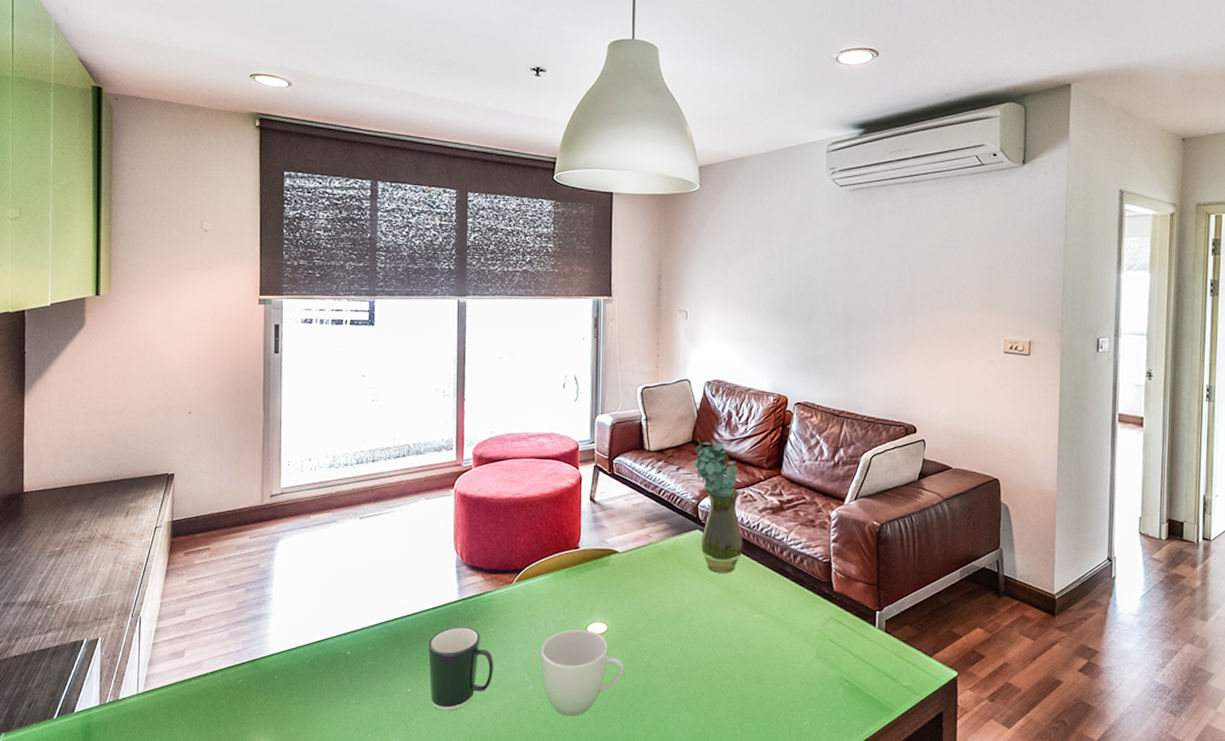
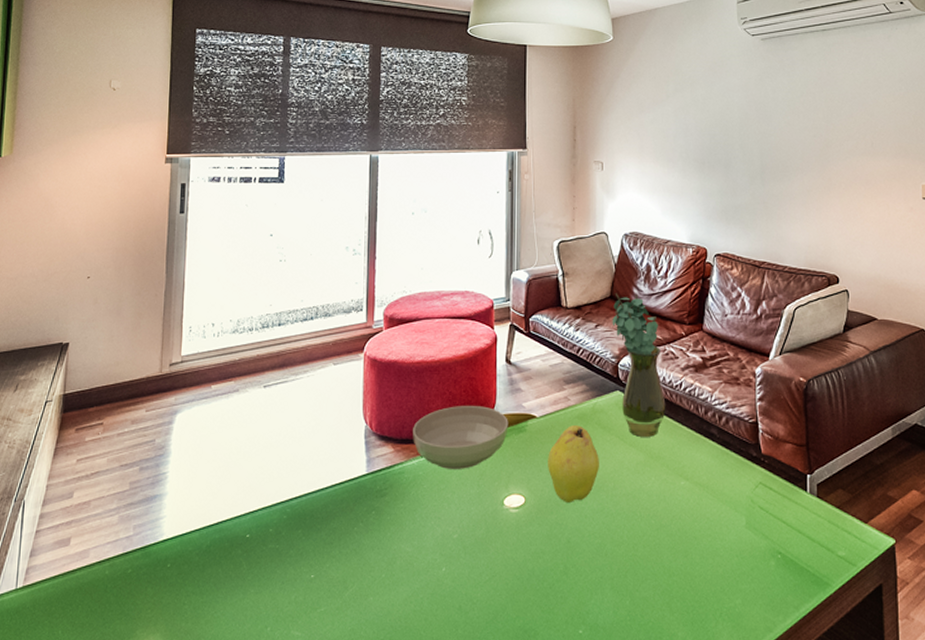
mug: present [429,626,494,711] -> none [334,502,404,599]
bowl: none [501,540,592,598] -> present [413,406,508,469]
cup: present [540,629,624,716] -> none [453,503,543,601]
fruit: none [629,561,678,631] -> present [548,425,599,502]

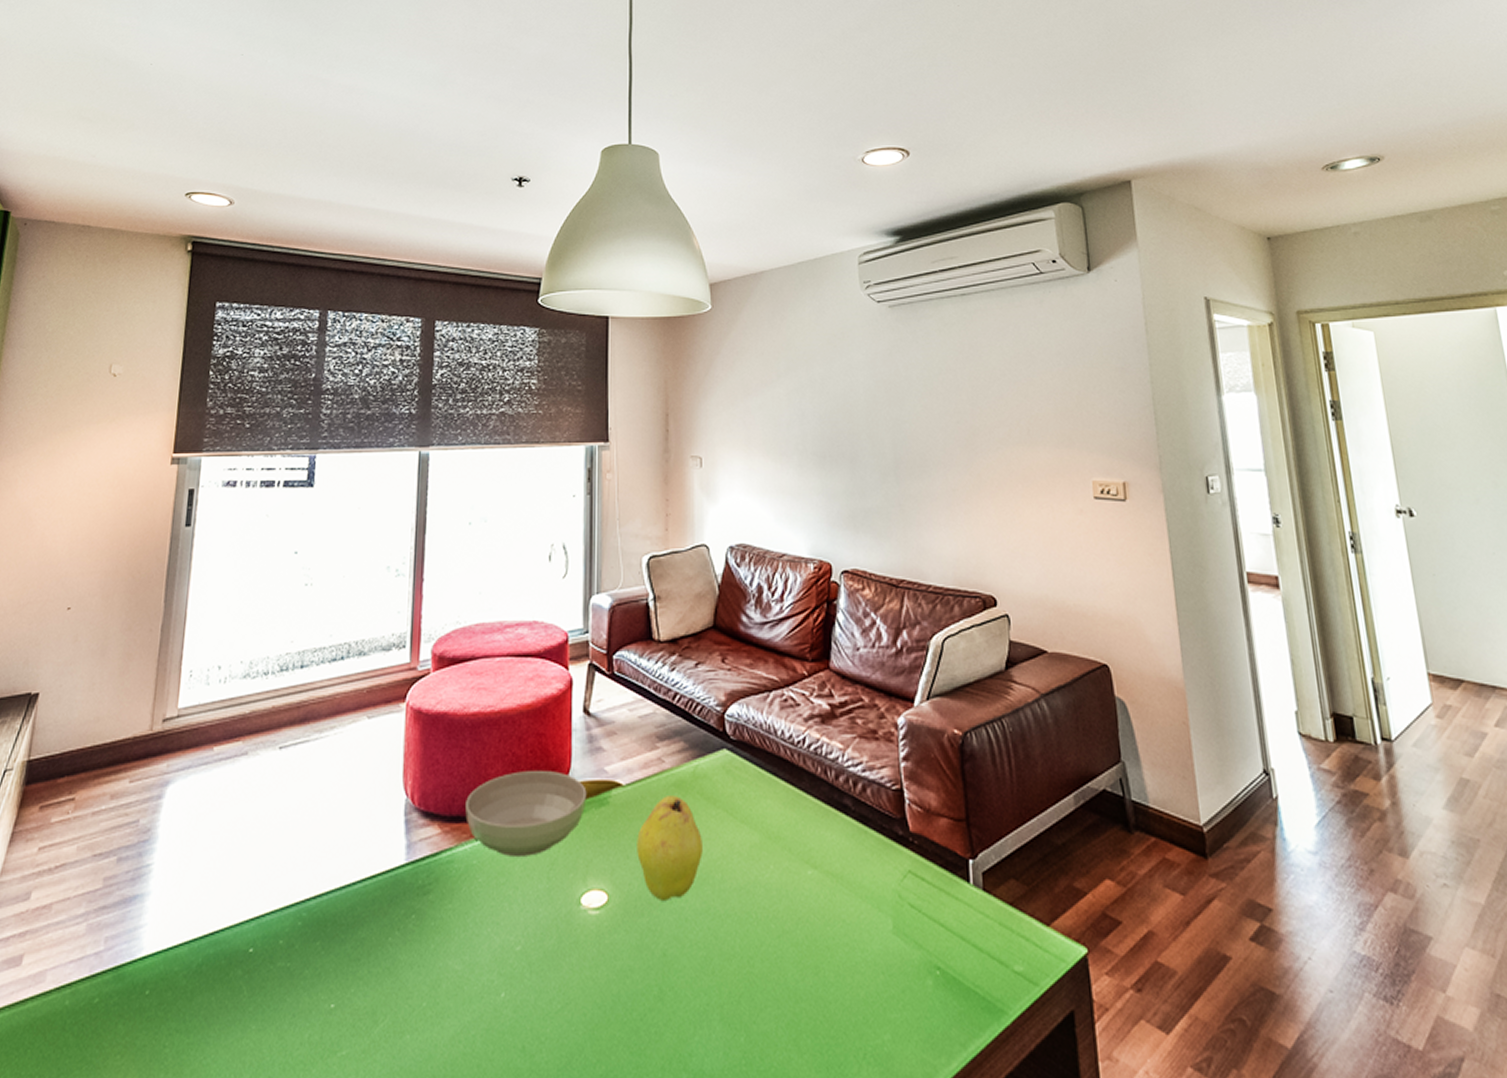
vase: present [612,293,666,437] -> none [716,622,786,810]

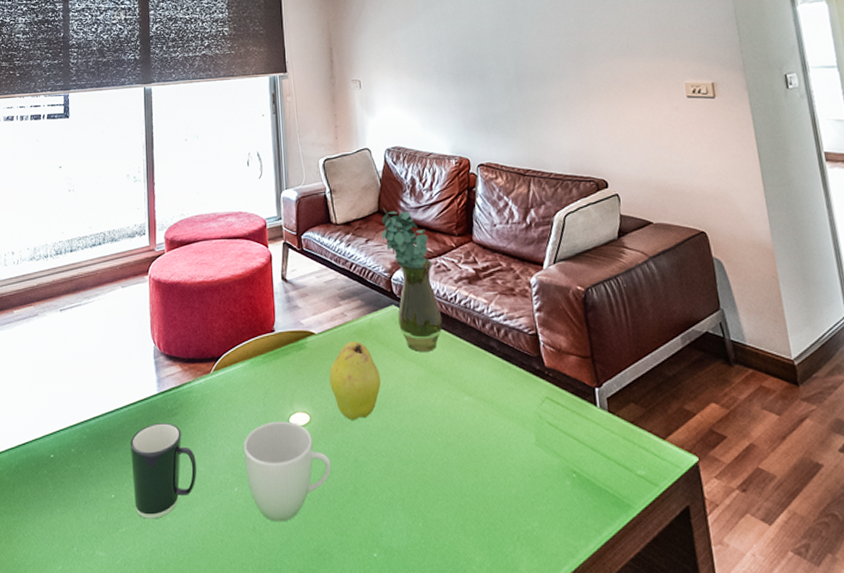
mug: none [361,903,452,1037] -> present [130,422,197,519]
bowl: present [465,771,587,856] -> none [198,324,289,388]
cup: none [516,902,632,1039] -> present [243,421,332,522]
vase: none [716,622,786,810] -> present [381,207,443,352]

